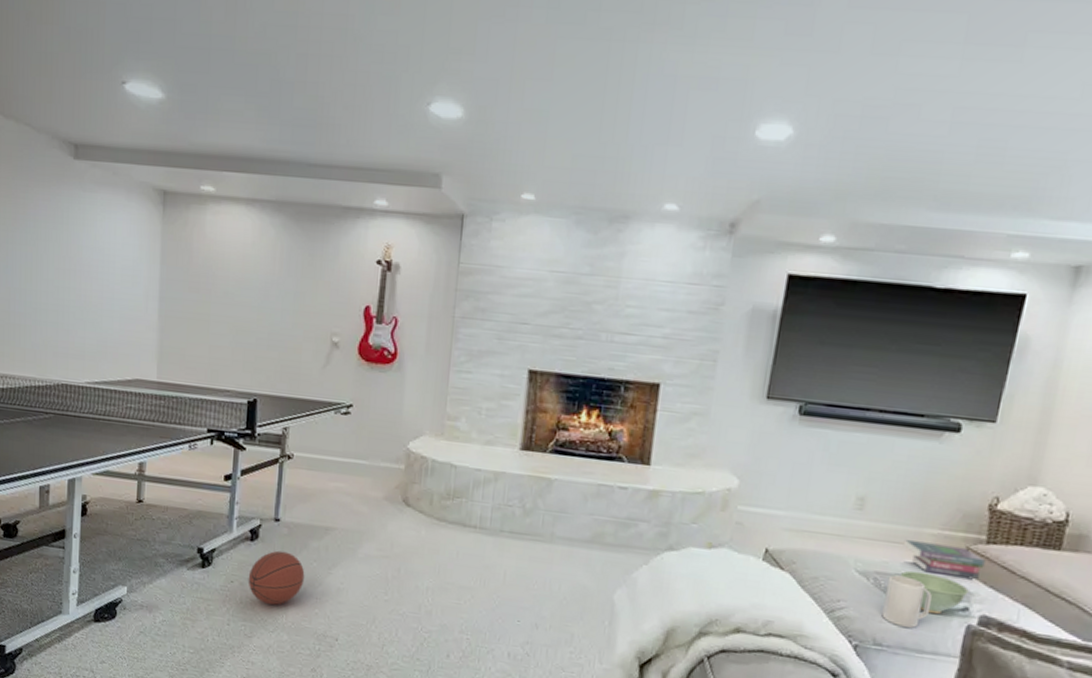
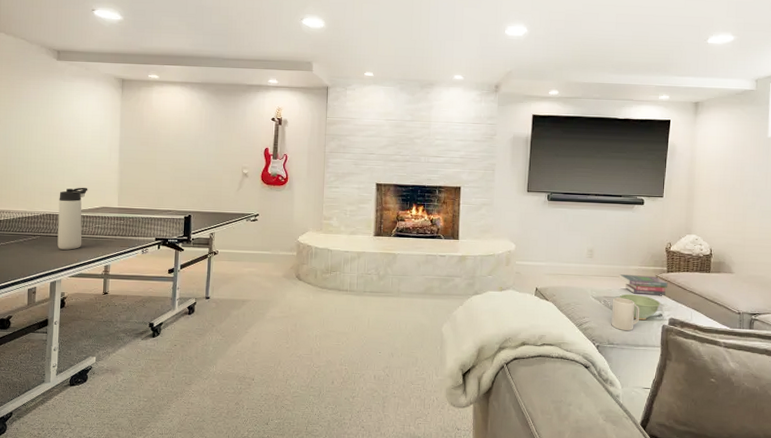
thermos bottle: none [76,348,117,437] -> present [57,187,88,250]
basketball: present [248,550,305,605] -> none [187,319,229,359]

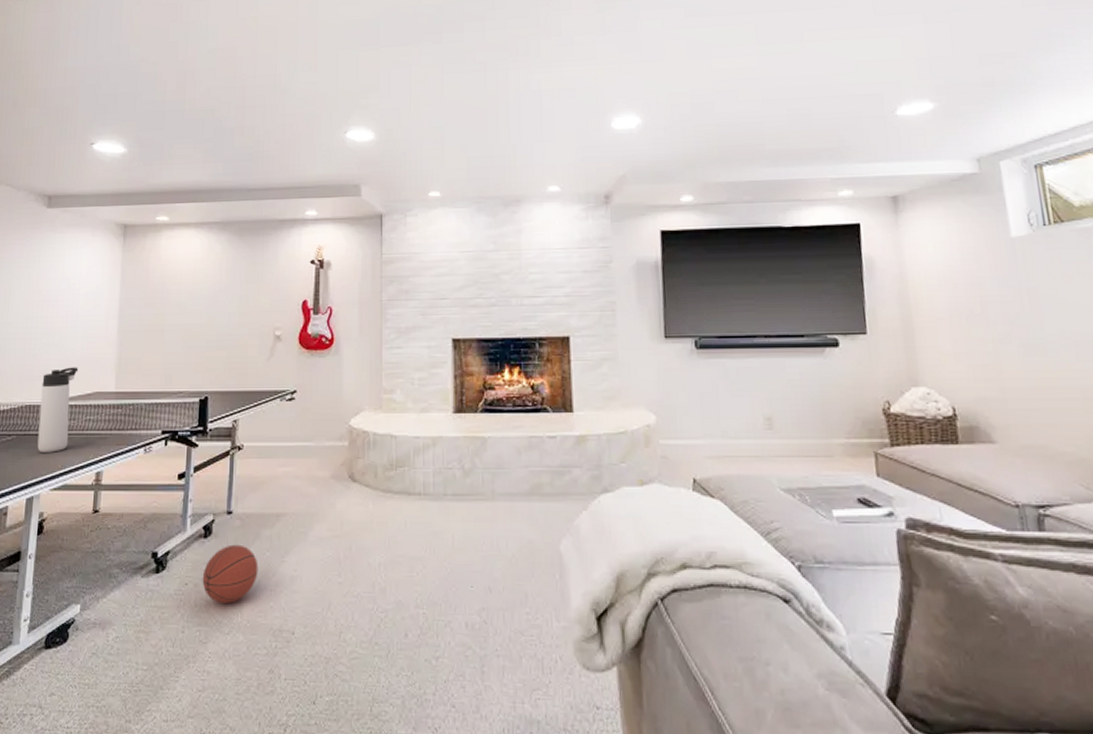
basketball: none [187,319,229,359] -> present [202,544,259,603]
mug: present [611,297,640,331] -> none [812,488,859,542]
books: present [619,274,668,296] -> none [816,453,896,484]
bowl: present [620,294,661,321] -> none [822,482,889,523]

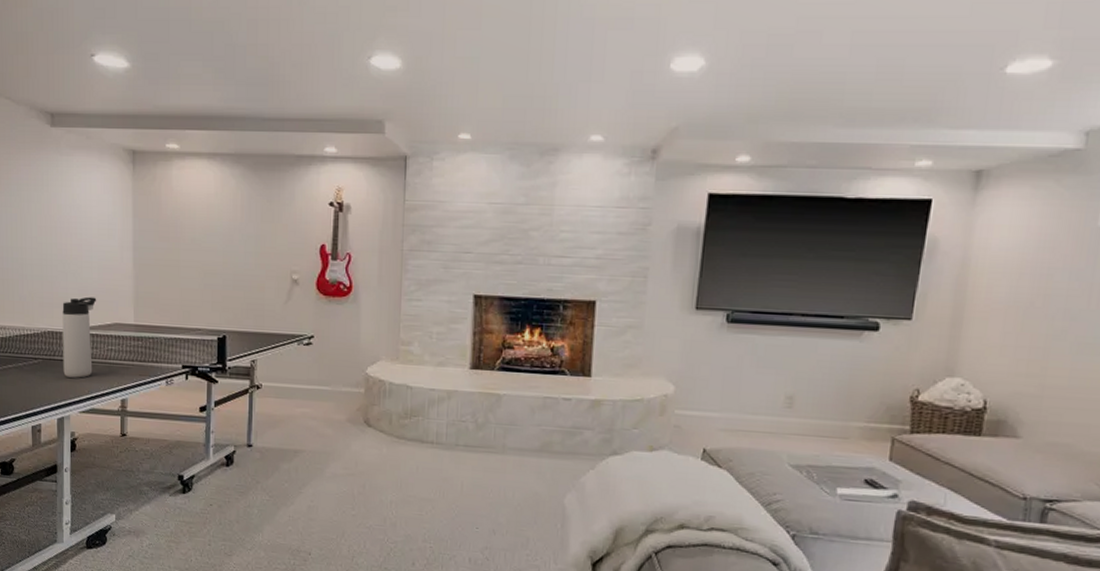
basketball: present [202,544,259,603] -> none [225,474,278,525]

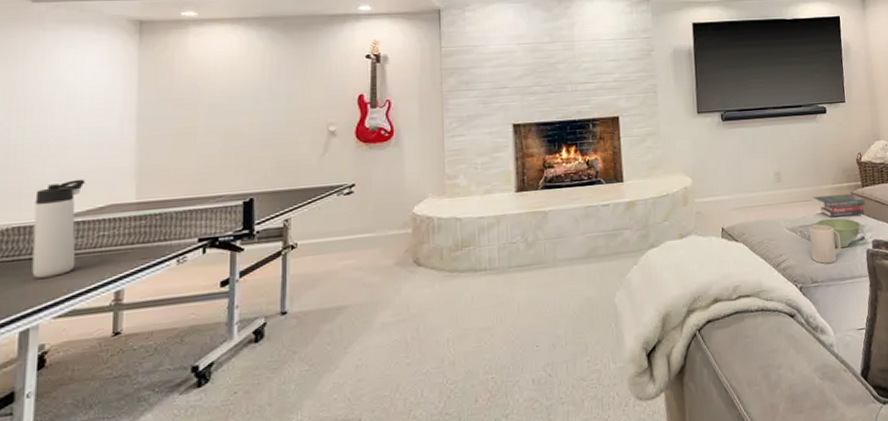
mug: none [816,467,863,517] -> present [809,224,842,264]
books: none [832,434,911,469] -> present [811,193,865,218]
bowl: none [832,462,897,503] -> present [816,218,861,248]

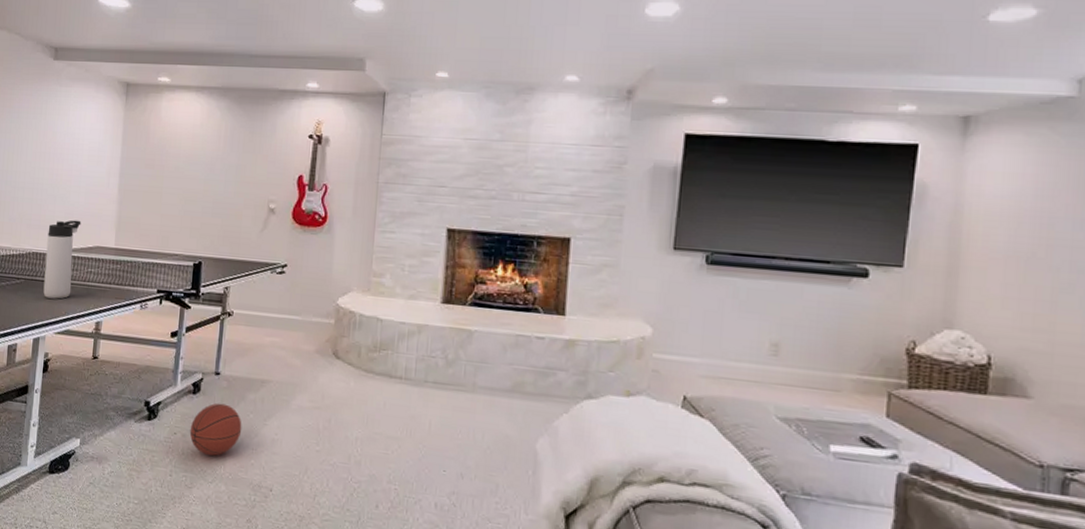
basketball: none [254,343,319,406] -> present [189,403,242,456]
mug: present [809,224,842,264] -> none [807,421,859,478]
books: present [811,193,865,218] -> none [822,385,909,427]
bowl: present [816,218,861,248] -> none [823,417,896,463]

